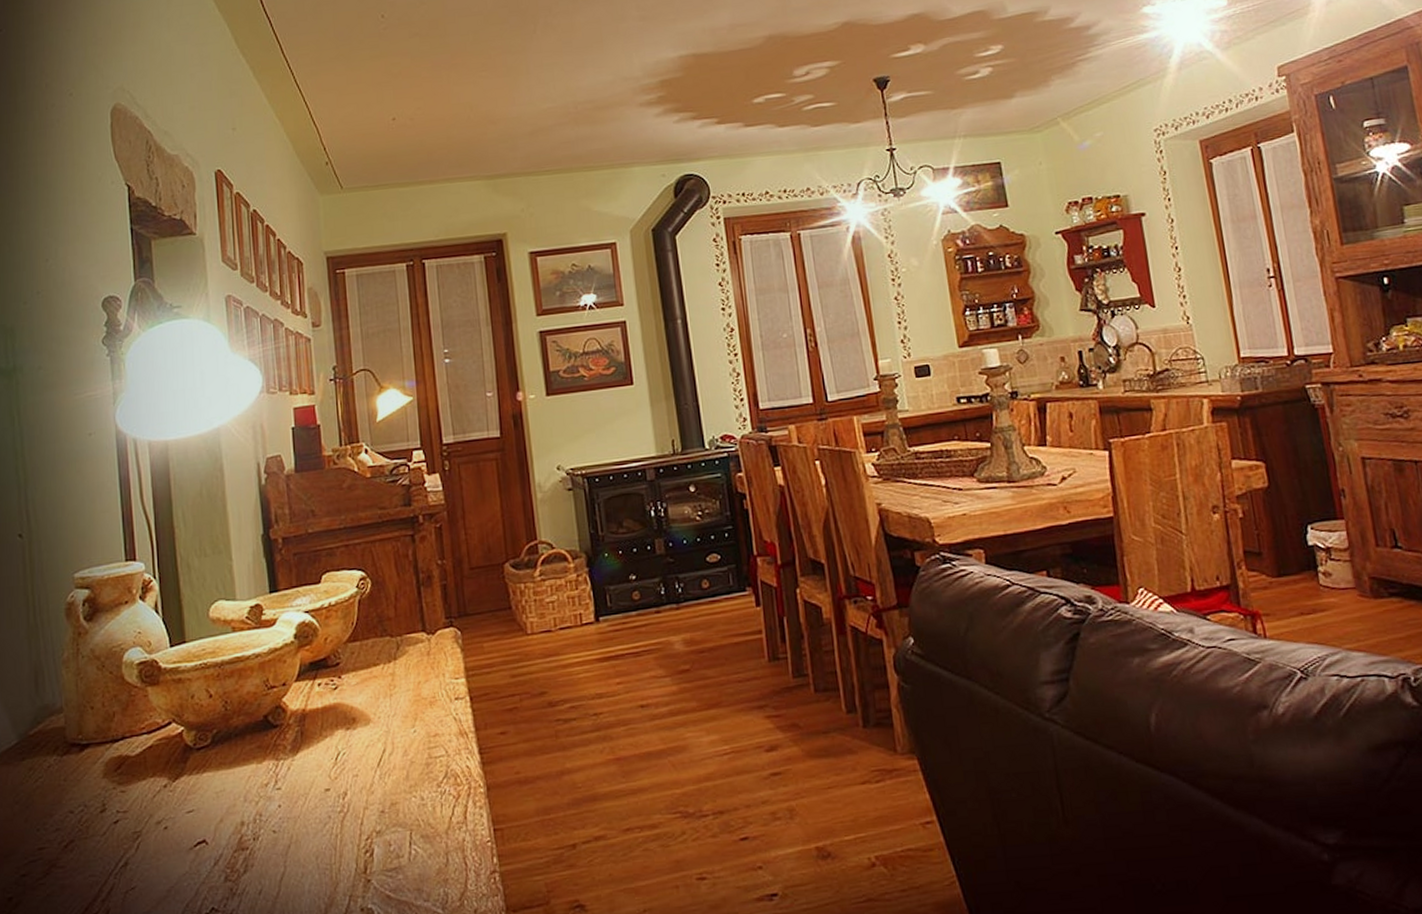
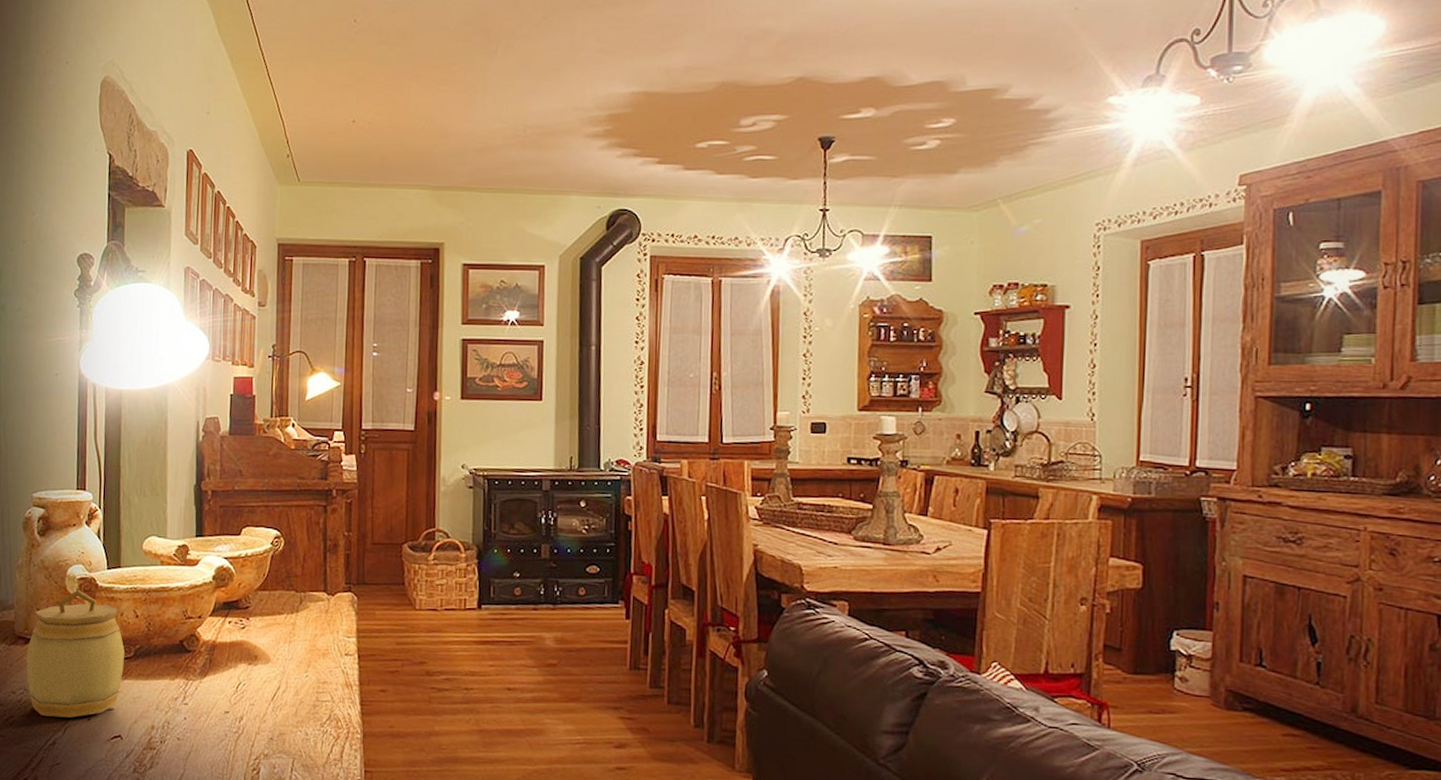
jar: none [82,676,201,834] -> present [26,589,125,718]

